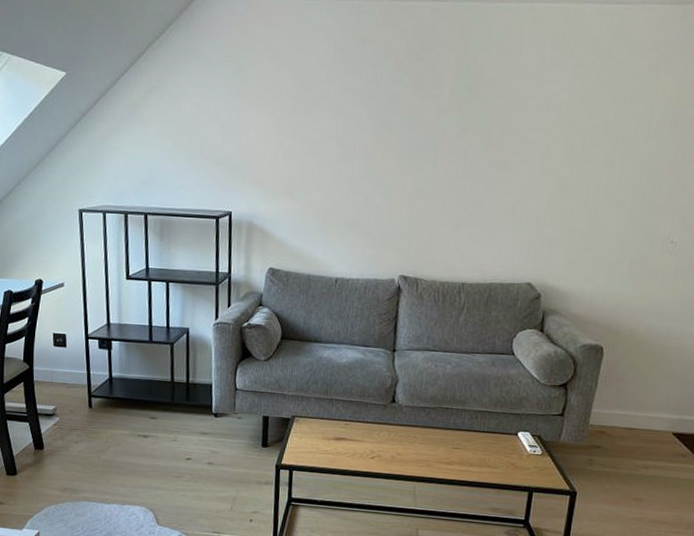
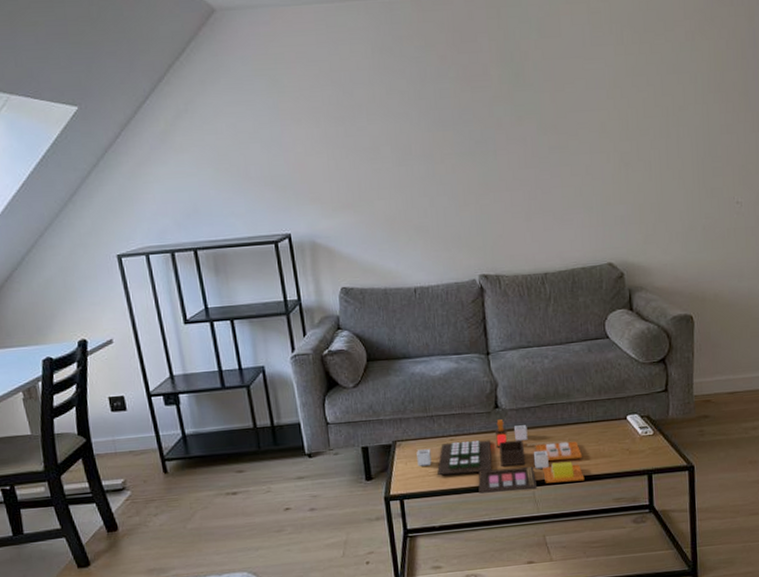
toy food set: none [311,414,468,485] -> present [416,419,585,494]

